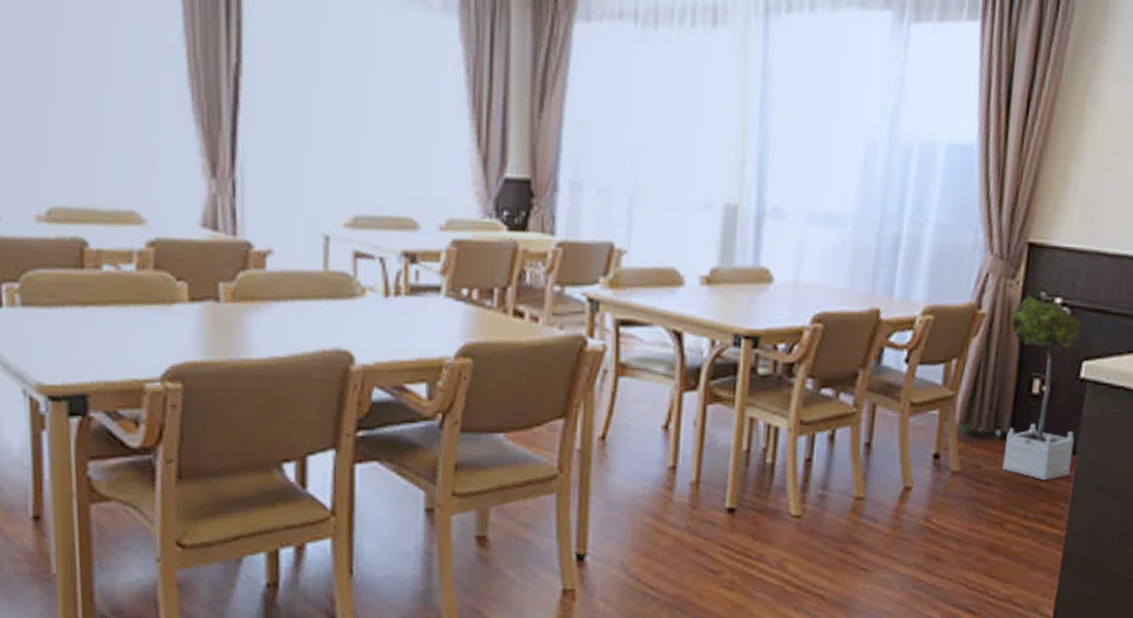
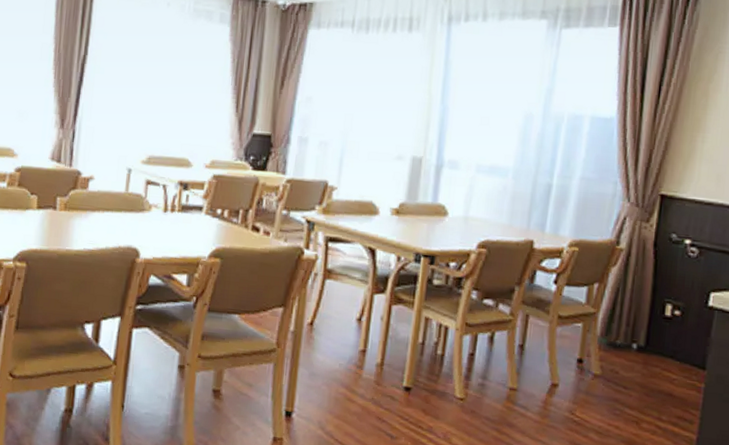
potted tree: present [1002,295,1083,480] -> none [638,236,710,389]

